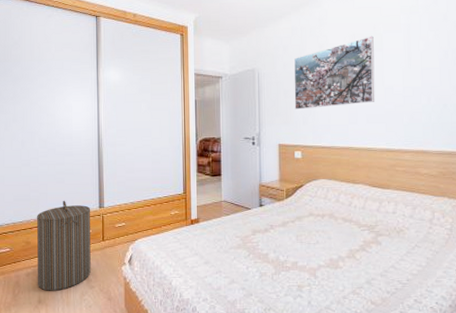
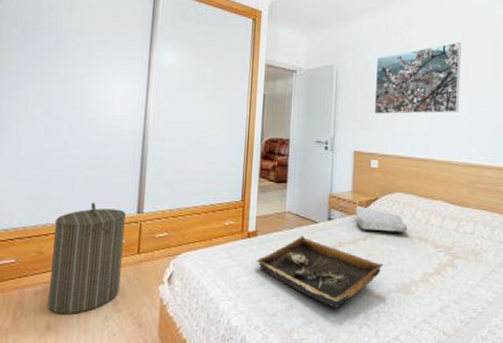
tray: none [200,221,313,284] -> present [256,236,384,311]
soap bar: none [283,192,333,214] -> present [355,205,408,232]

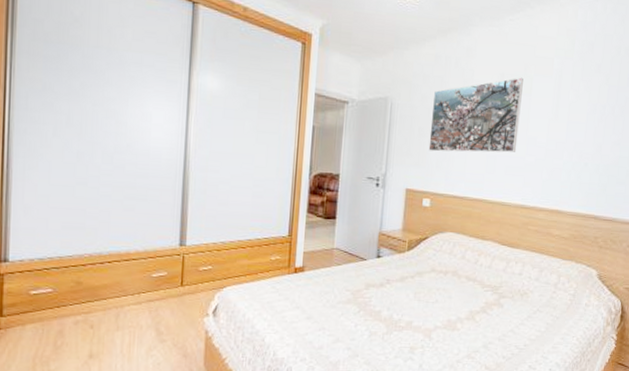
laundry hamper: present [48,202,126,314] -> none [90,233,167,344]
tray: present [256,236,384,311] -> none [303,272,431,345]
soap bar: present [355,205,408,232] -> none [404,244,457,272]

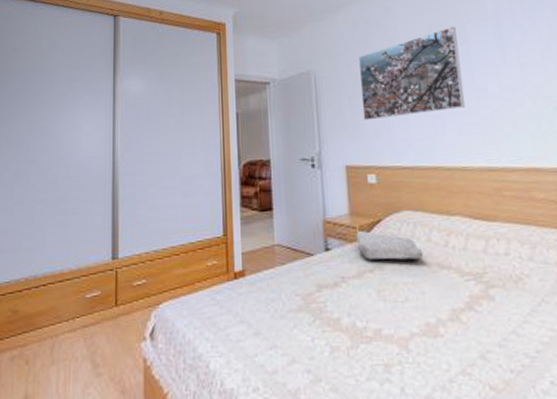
soap bar: none [404,244,457,272] -> present [356,230,424,260]

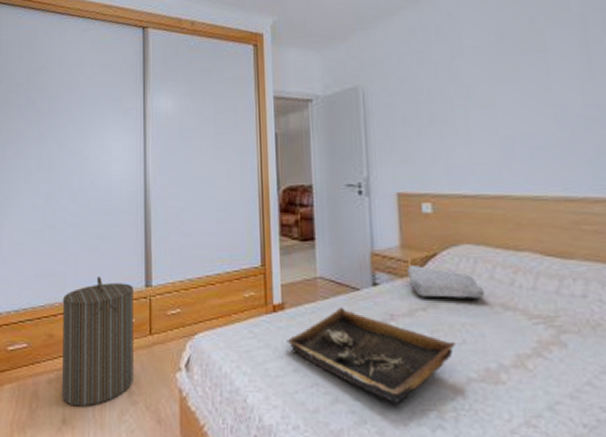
laundry hamper: none [25,250,100,382] -> present [62,275,134,407]
tray: none [247,272,401,363] -> present [286,308,457,407]
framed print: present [359,26,466,121] -> none [415,32,541,142]

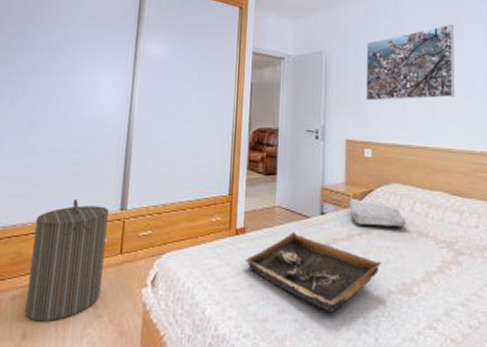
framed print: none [415,32,541,142] -> present [366,24,455,101]

